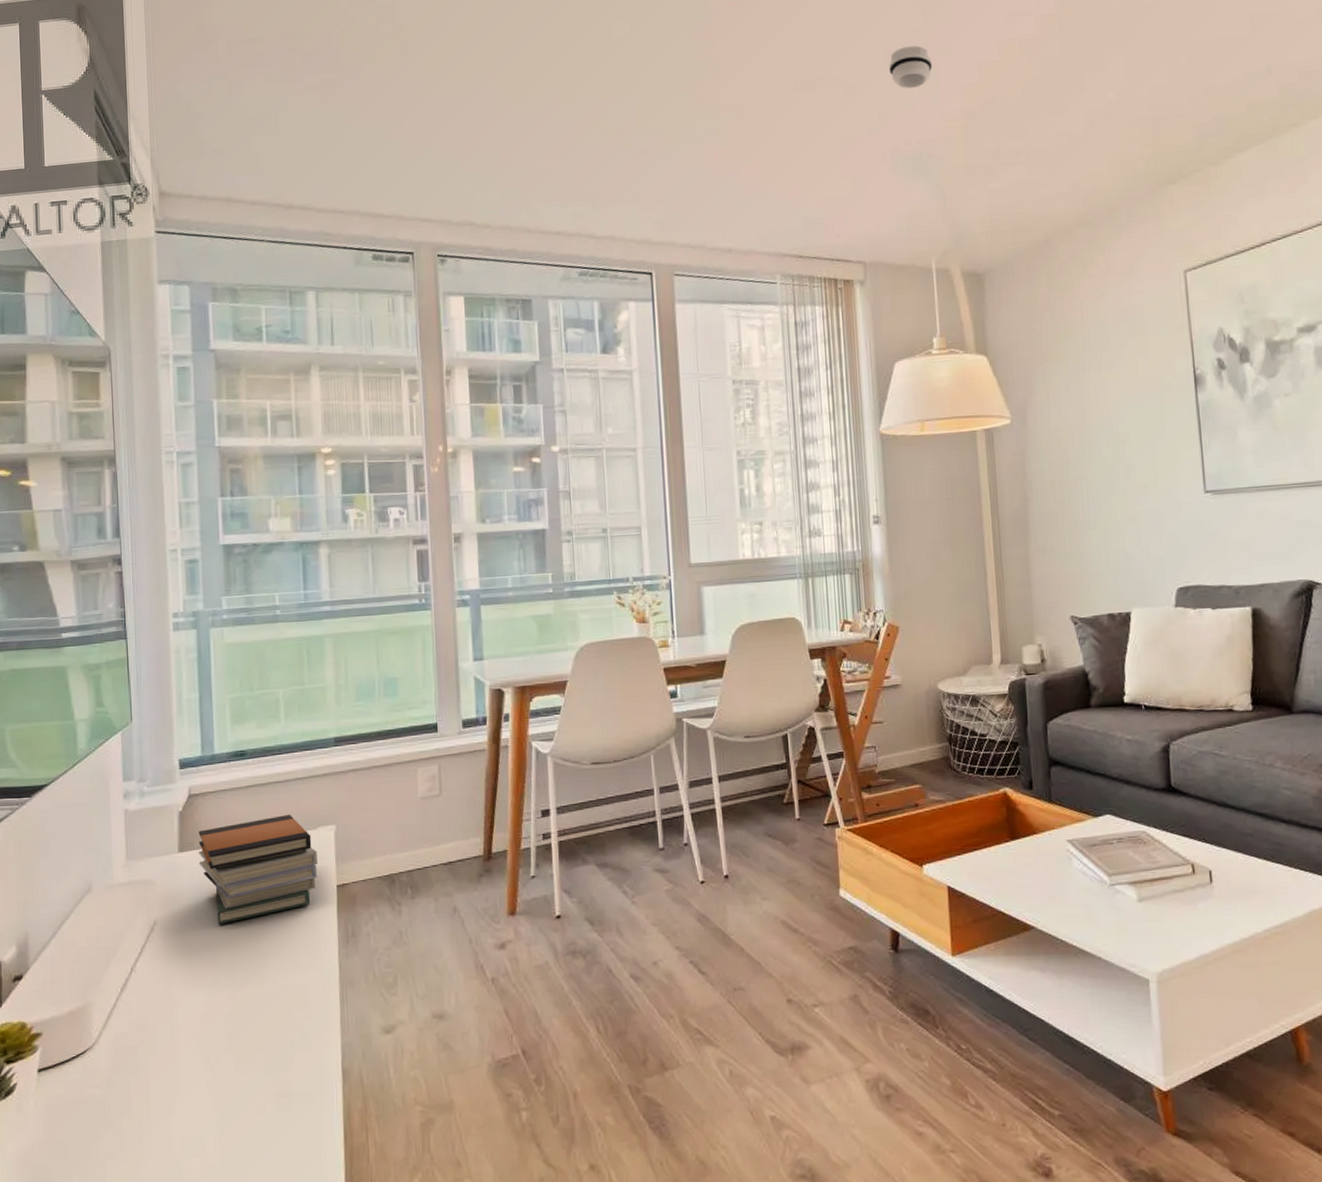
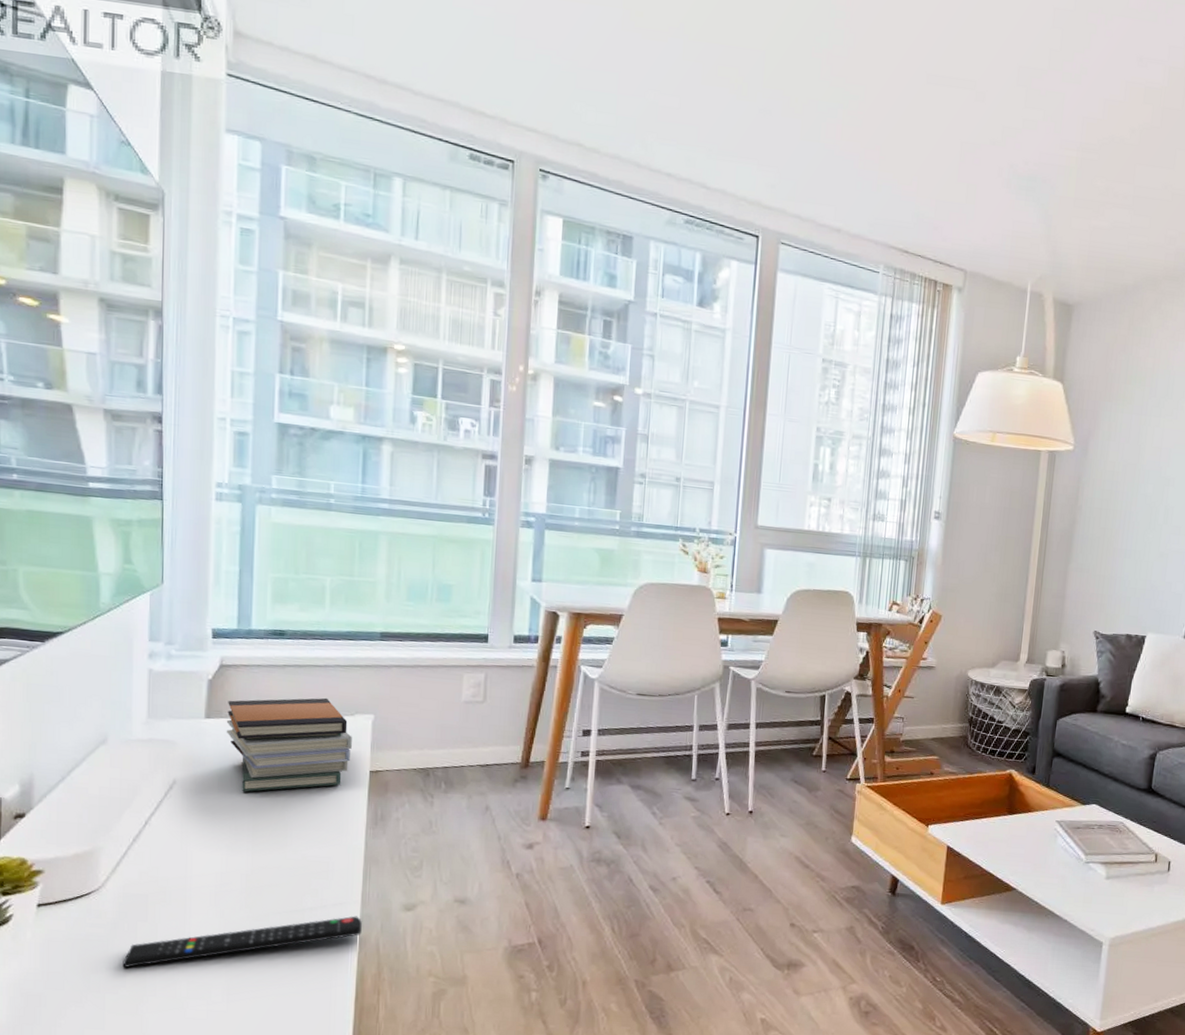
remote control: none [119,1045,344,1130] -> present [123,915,362,968]
smoke detector: present [889,45,933,89] -> none [1020,65,1062,110]

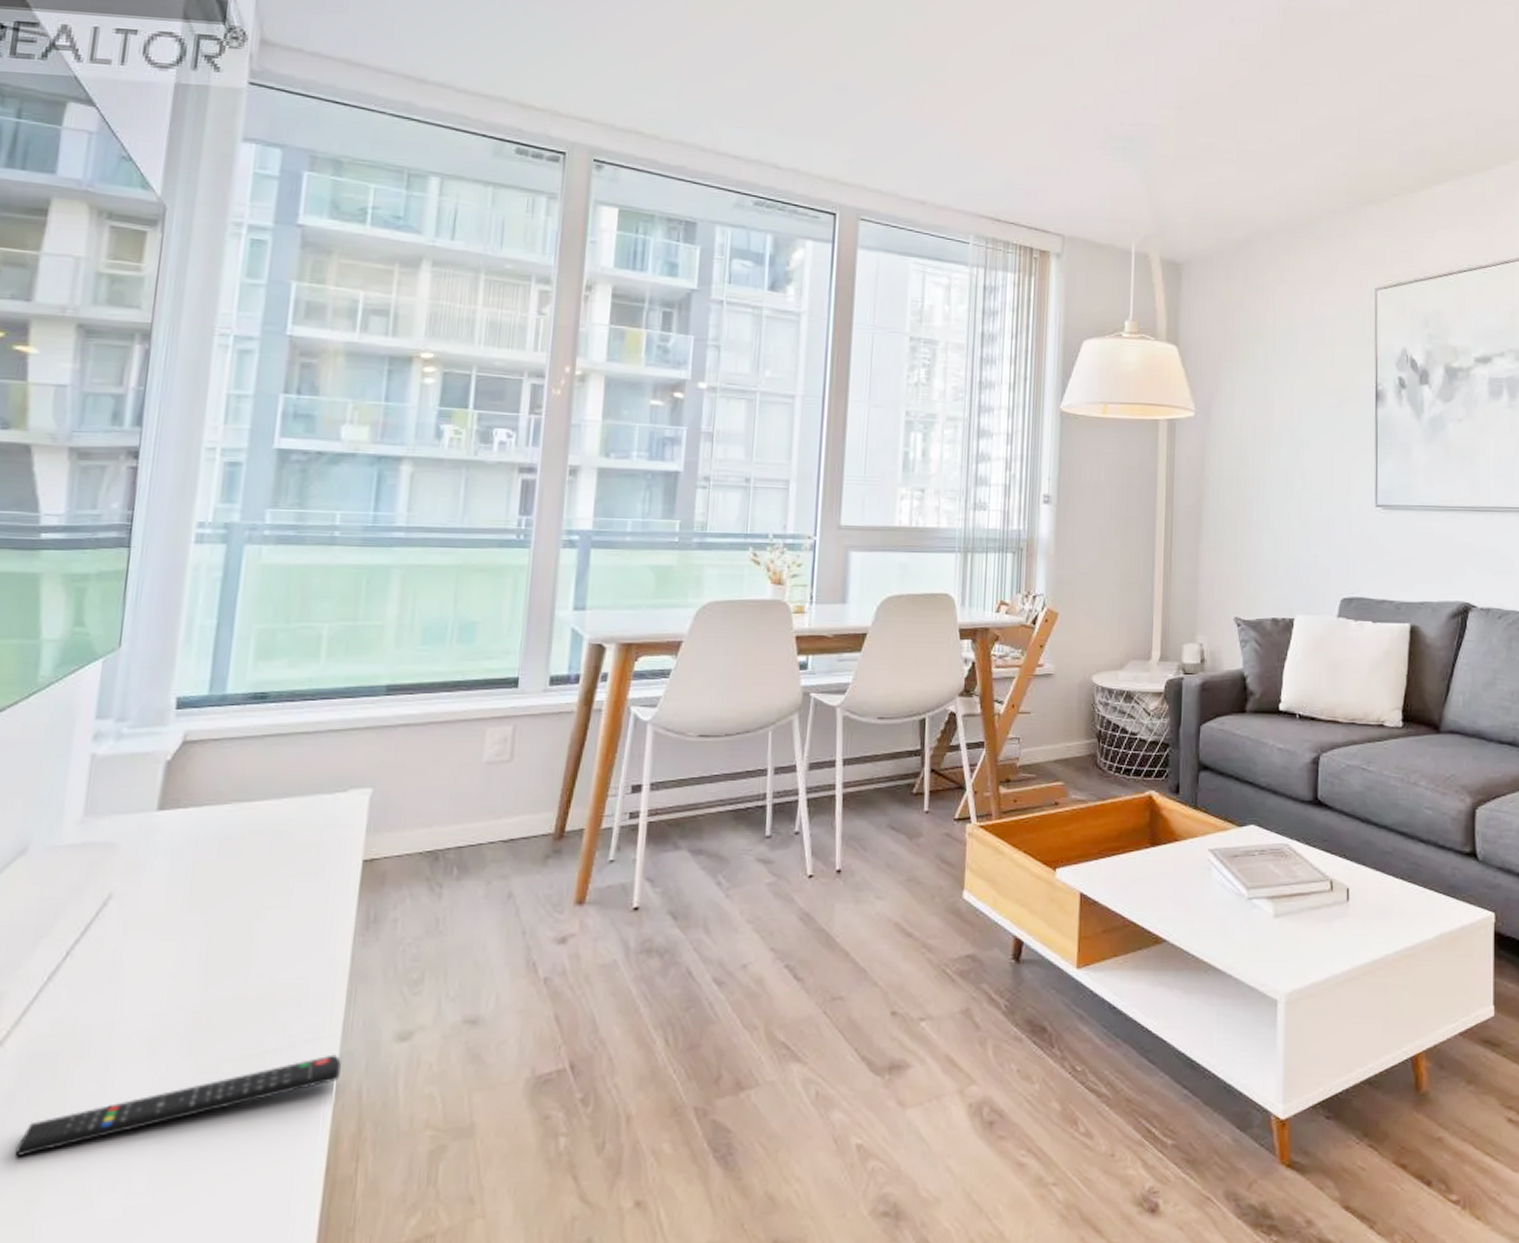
book stack: present [226,697,352,792] -> none [183,771,343,902]

